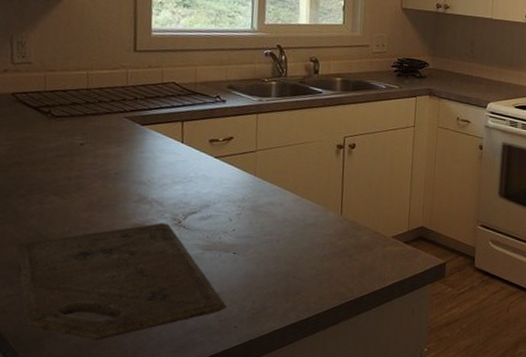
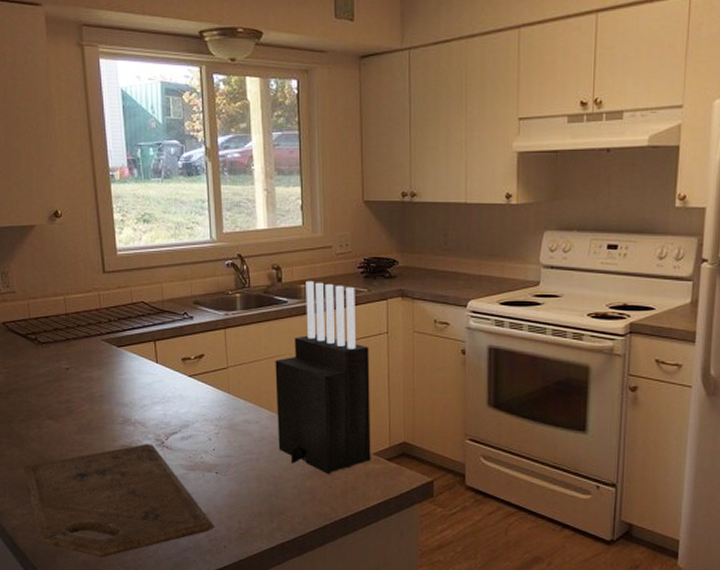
knife block: none [300,74,396,255] -> present [275,280,371,474]

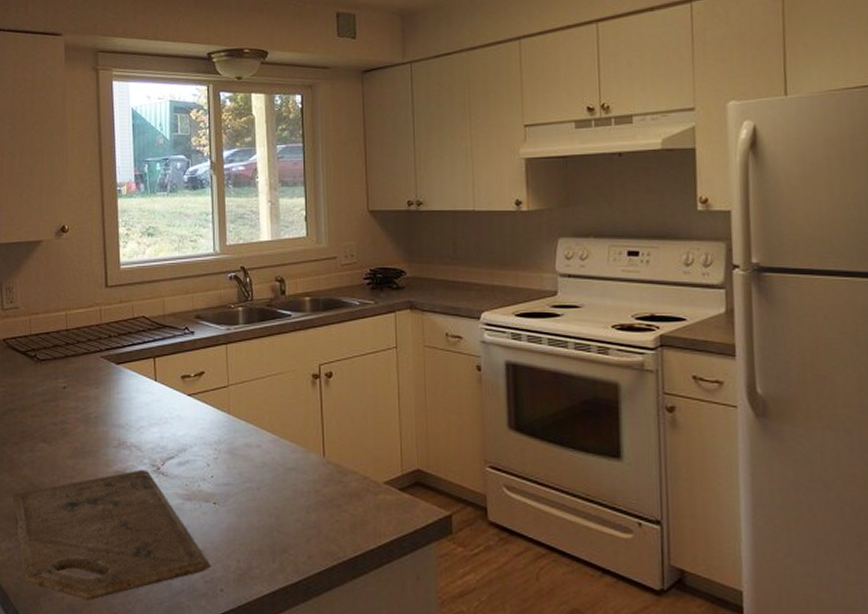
knife block: present [275,280,371,474] -> none [278,293,382,505]

